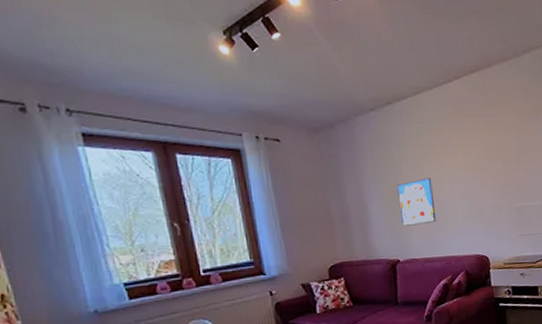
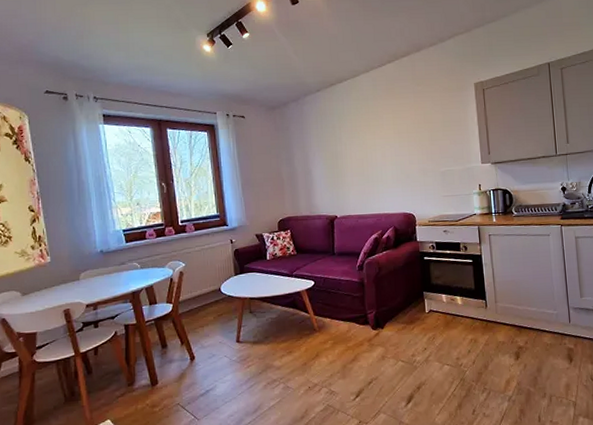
wall art: present [397,178,437,226] -> none [337,146,370,187]

